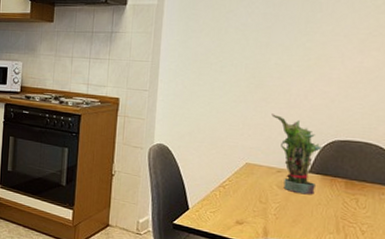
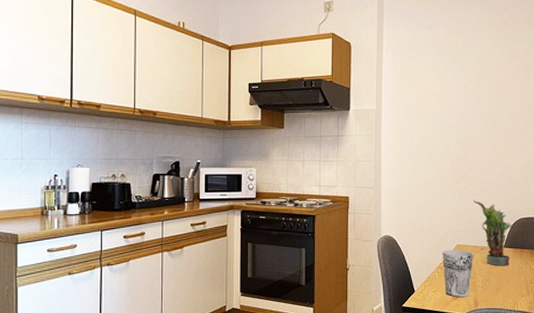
cup: none [226,167,267,224] -> present [442,250,473,298]

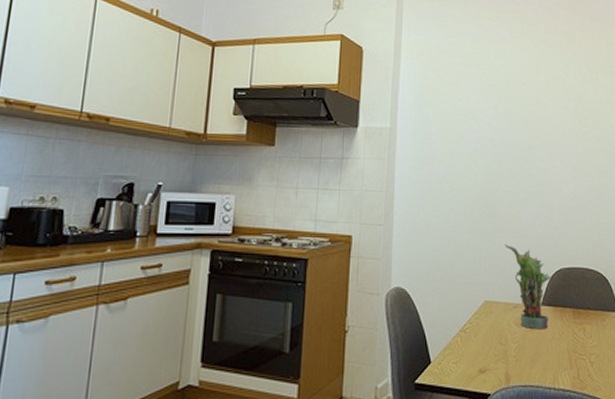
cup: present [442,250,473,298] -> none [466,308,504,371]

